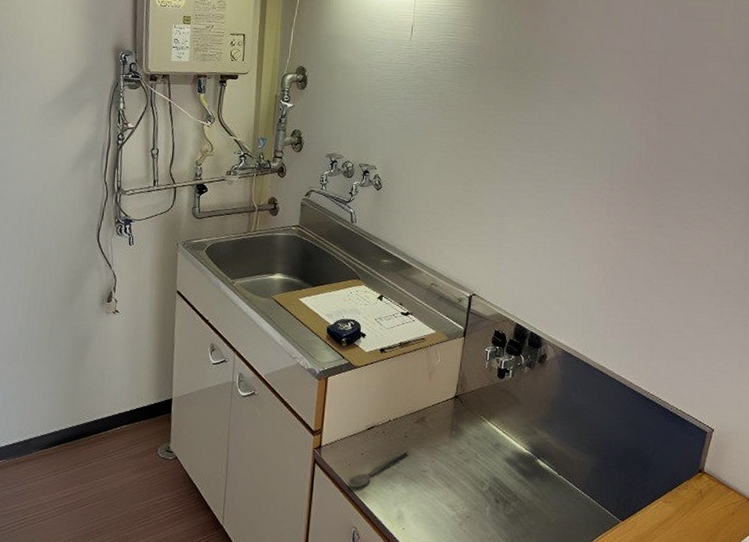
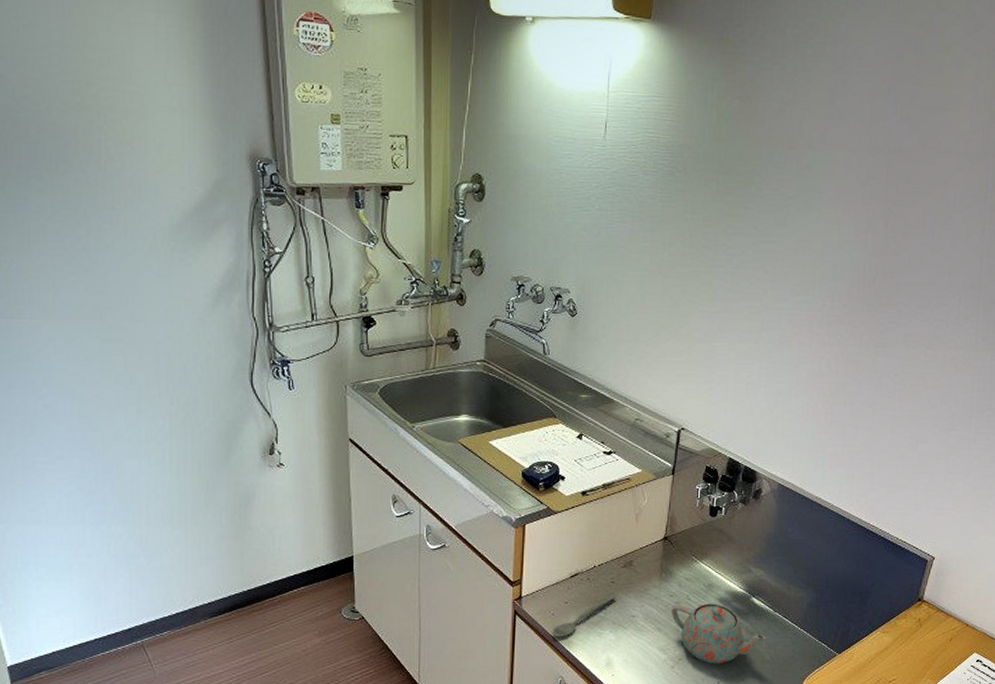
teapot: none [460,462,552,525] -> present [671,604,767,664]

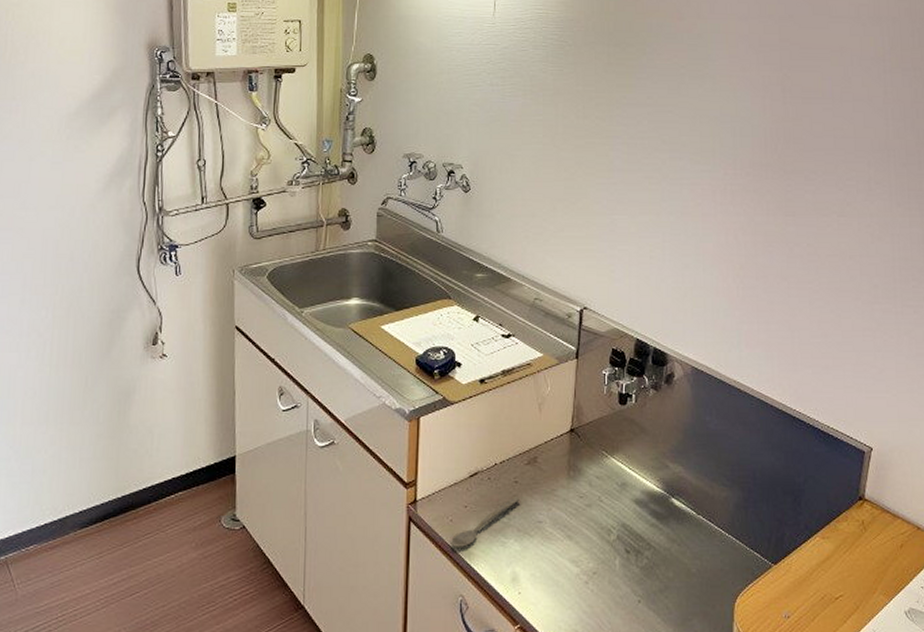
teapot: present [671,604,767,664] -> none [582,506,691,579]

